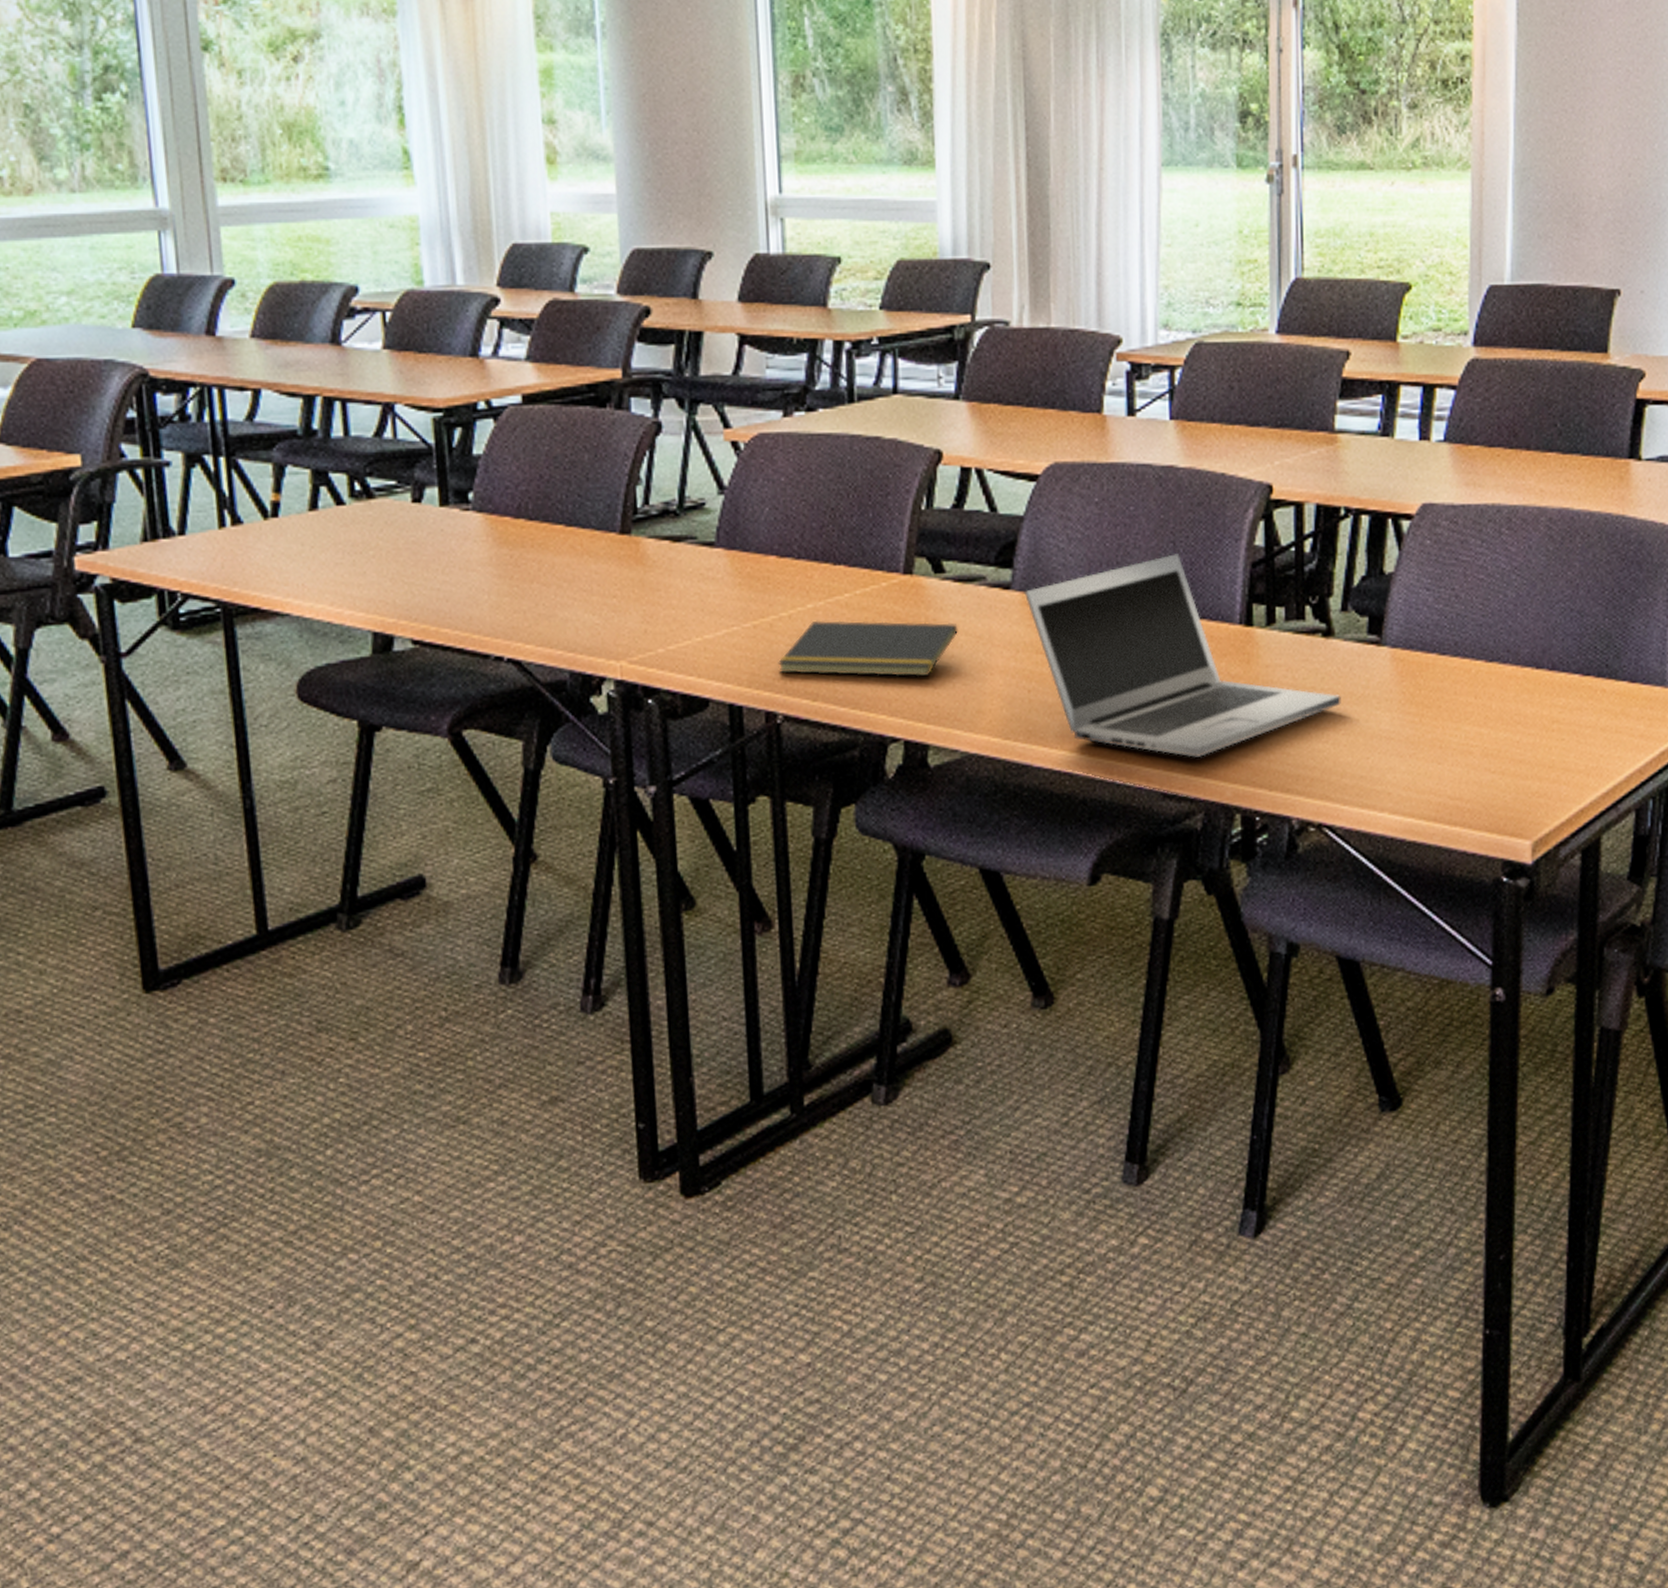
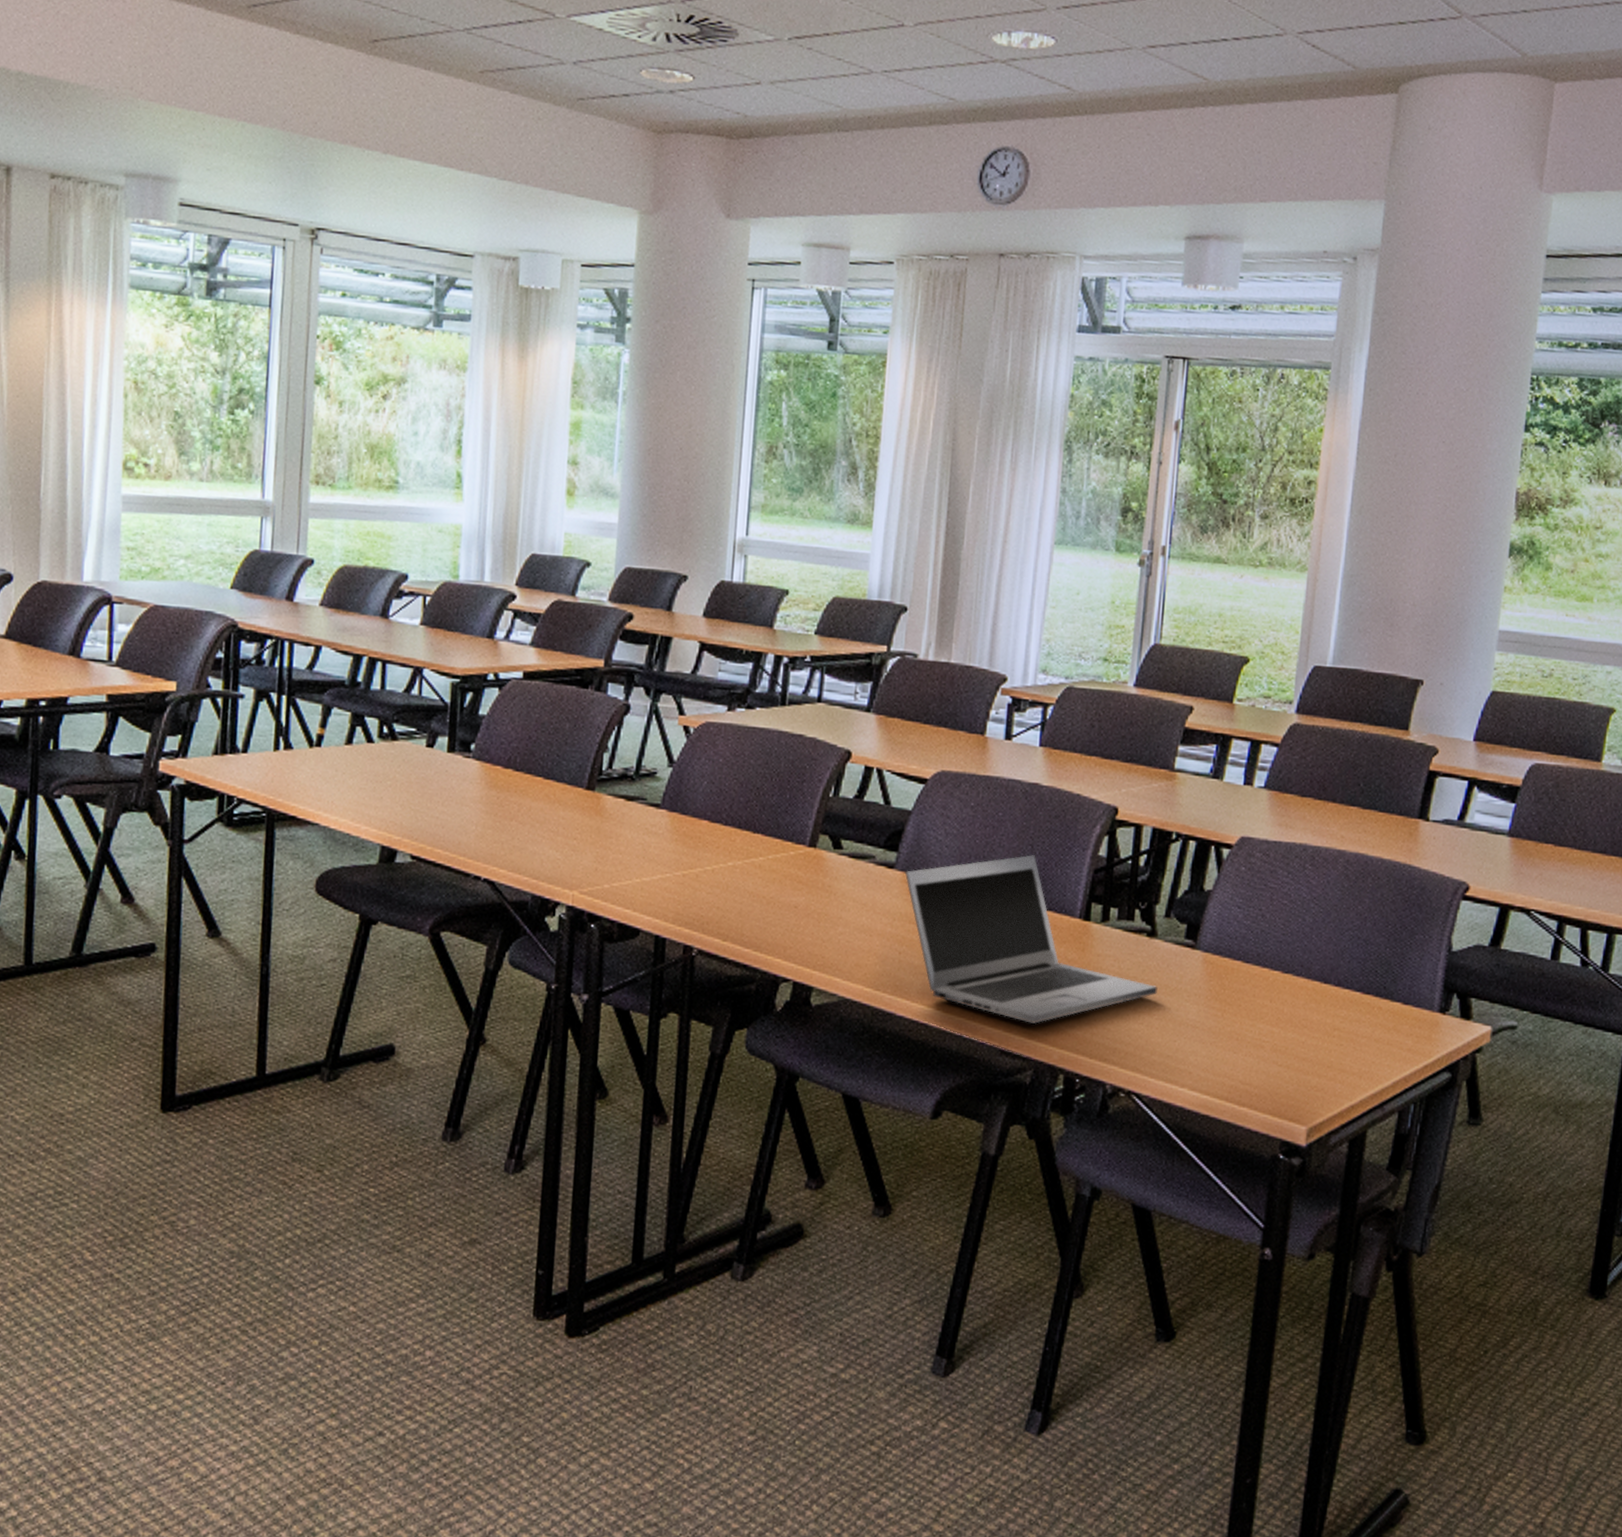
notepad: present [778,620,958,677] -> none [698,876,848,932]

